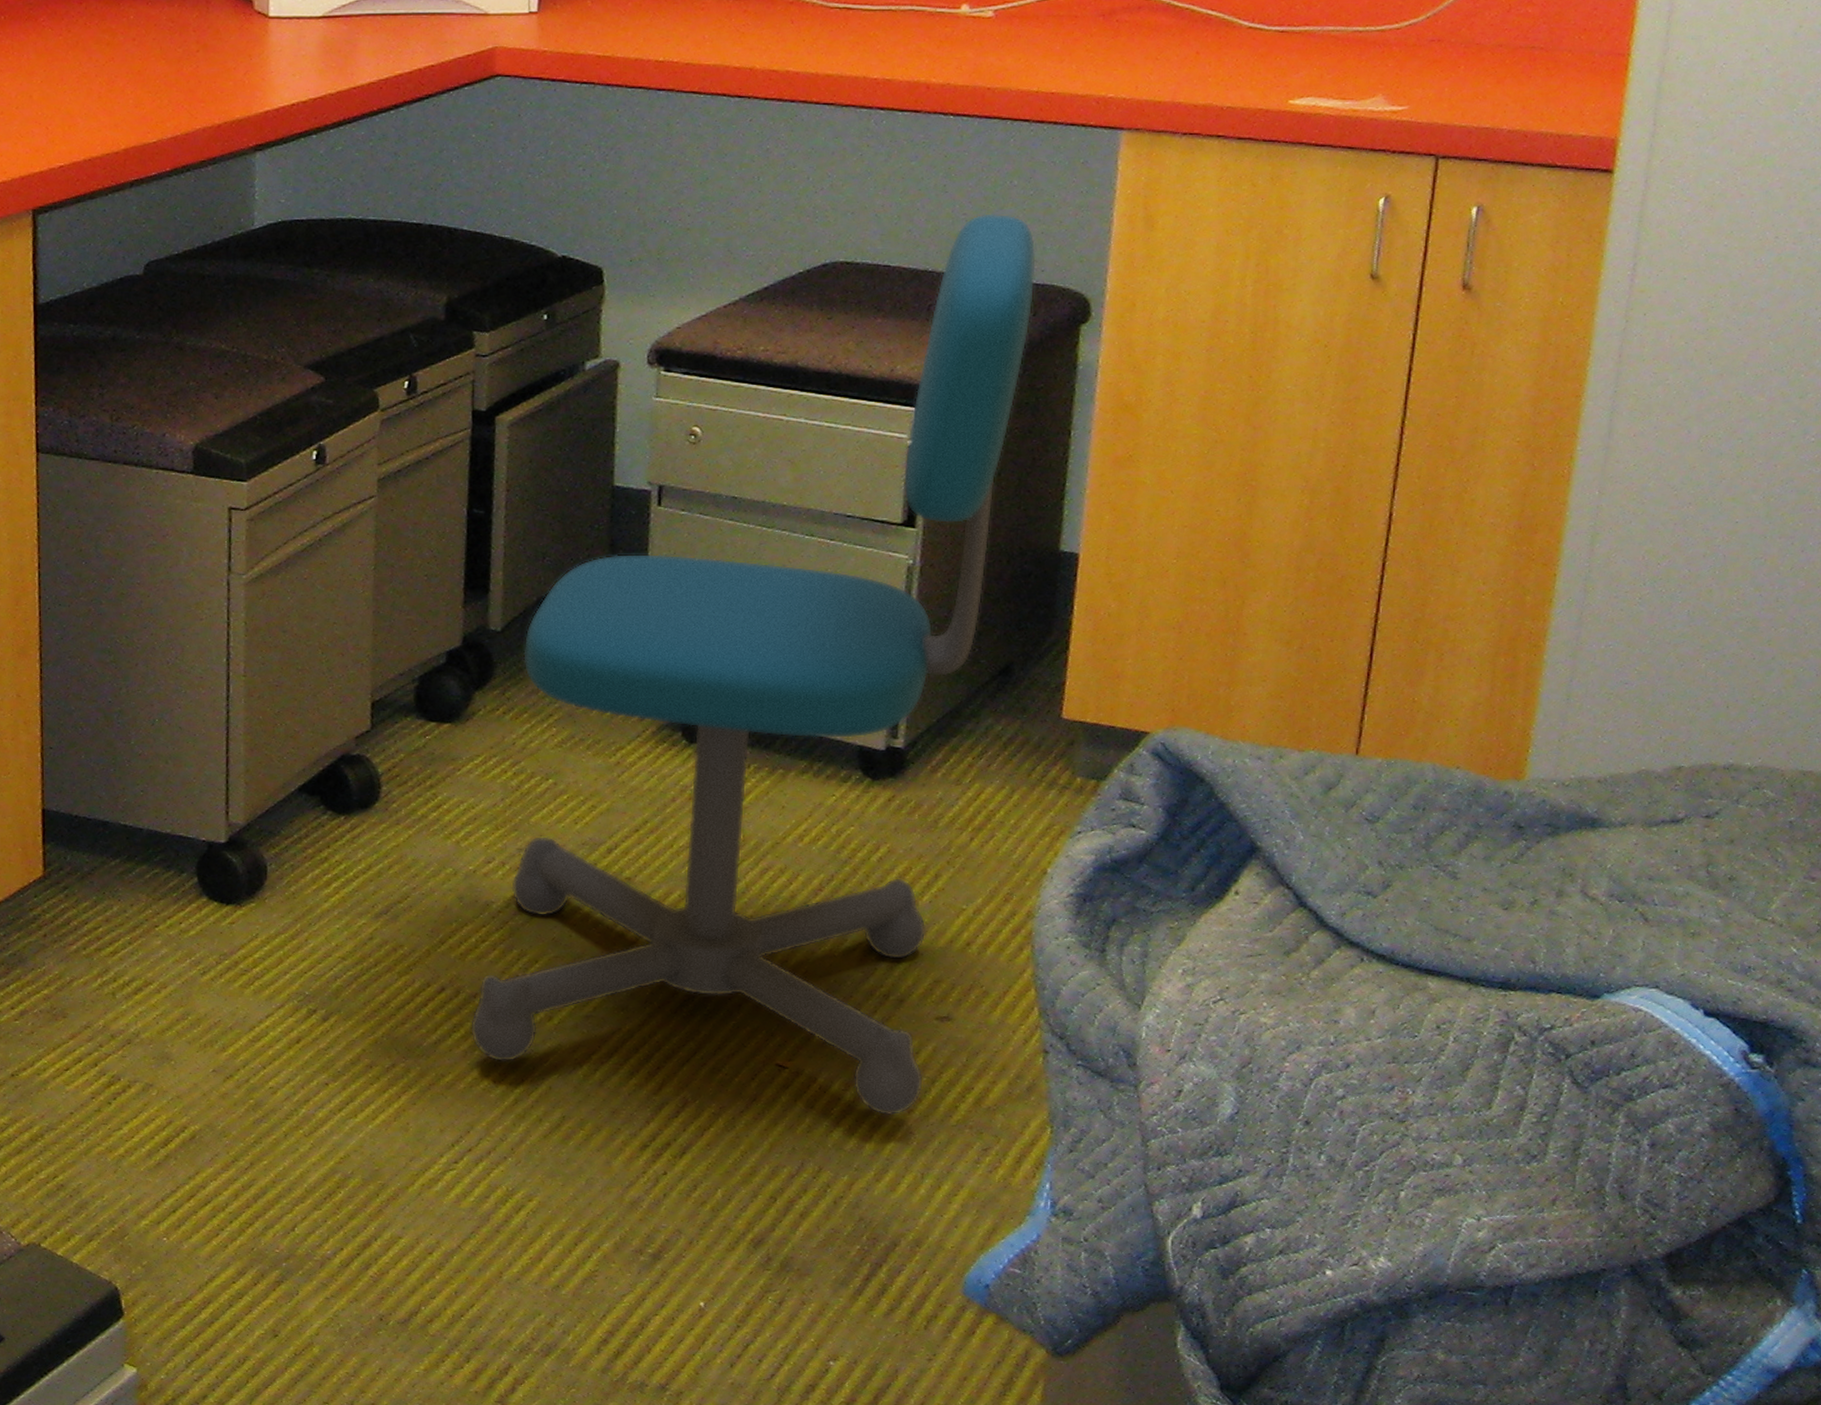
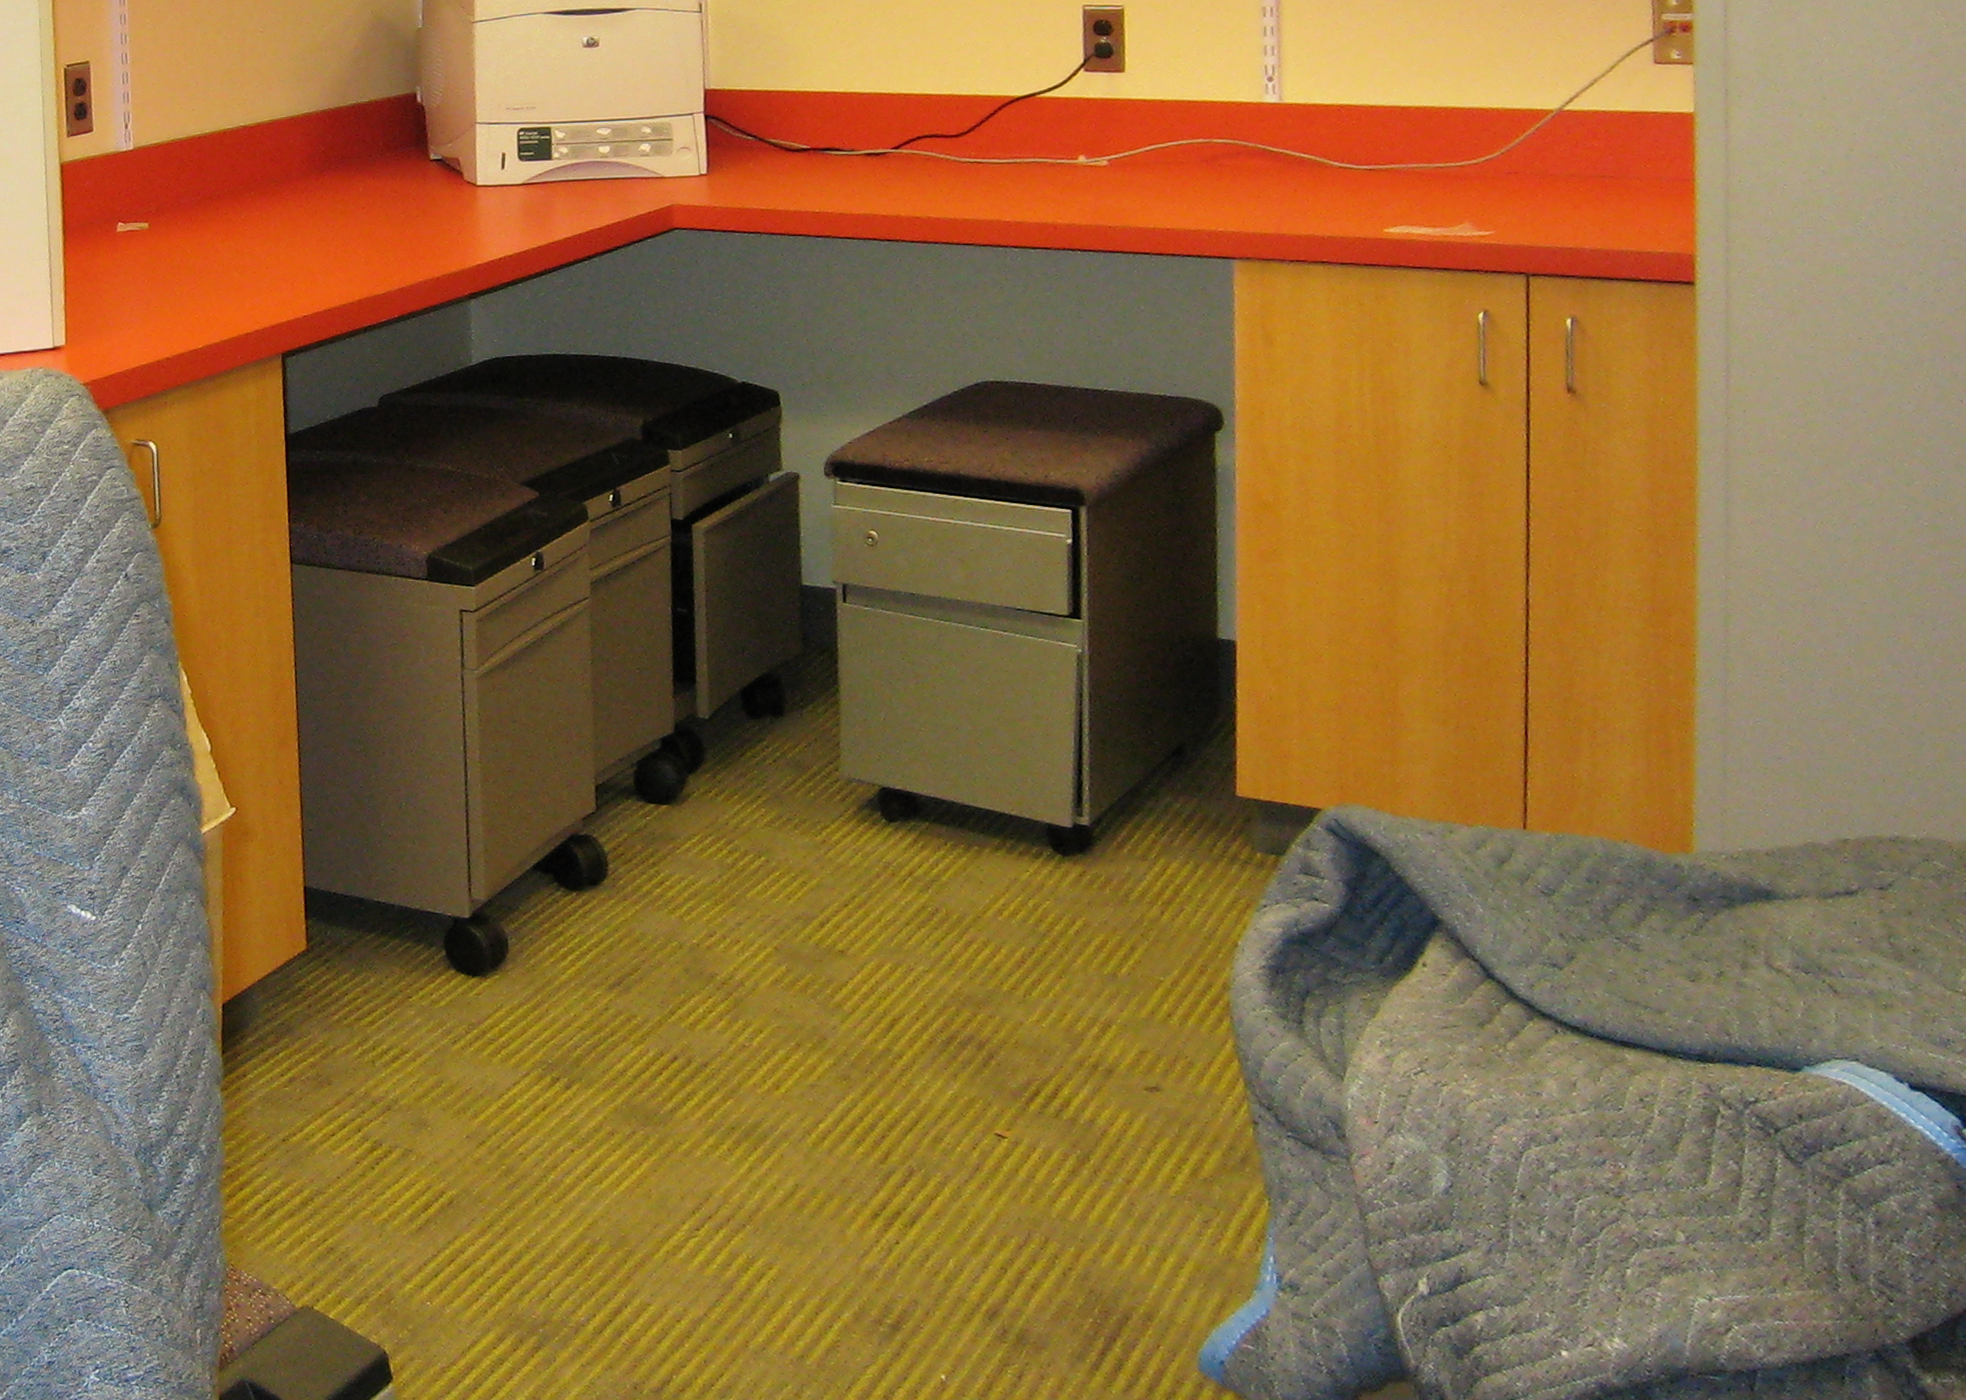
office chair: present [469,213,1036,1116] -> none [702,335,1170,1186]

